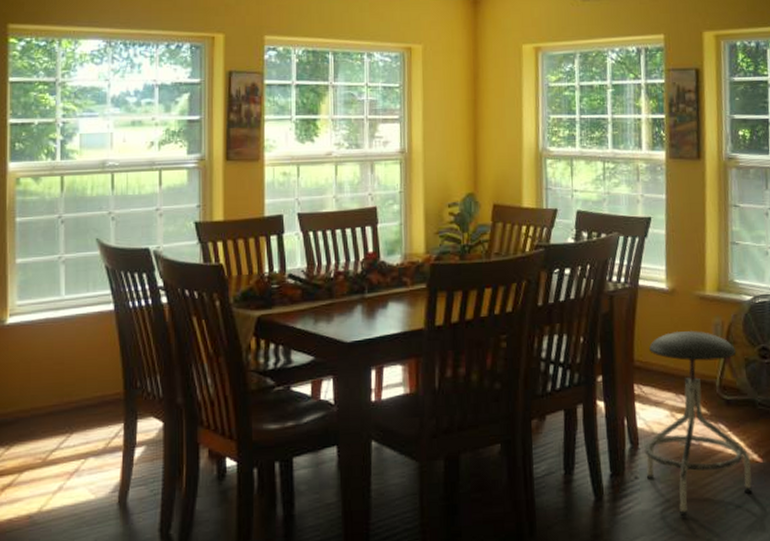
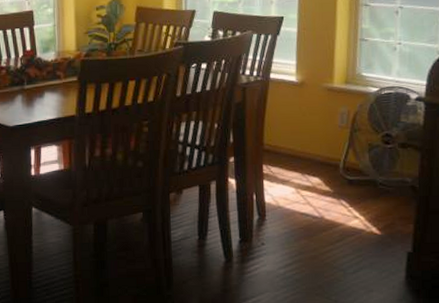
stool: present [644,330,752,517] -> none [271,118,370,278]

